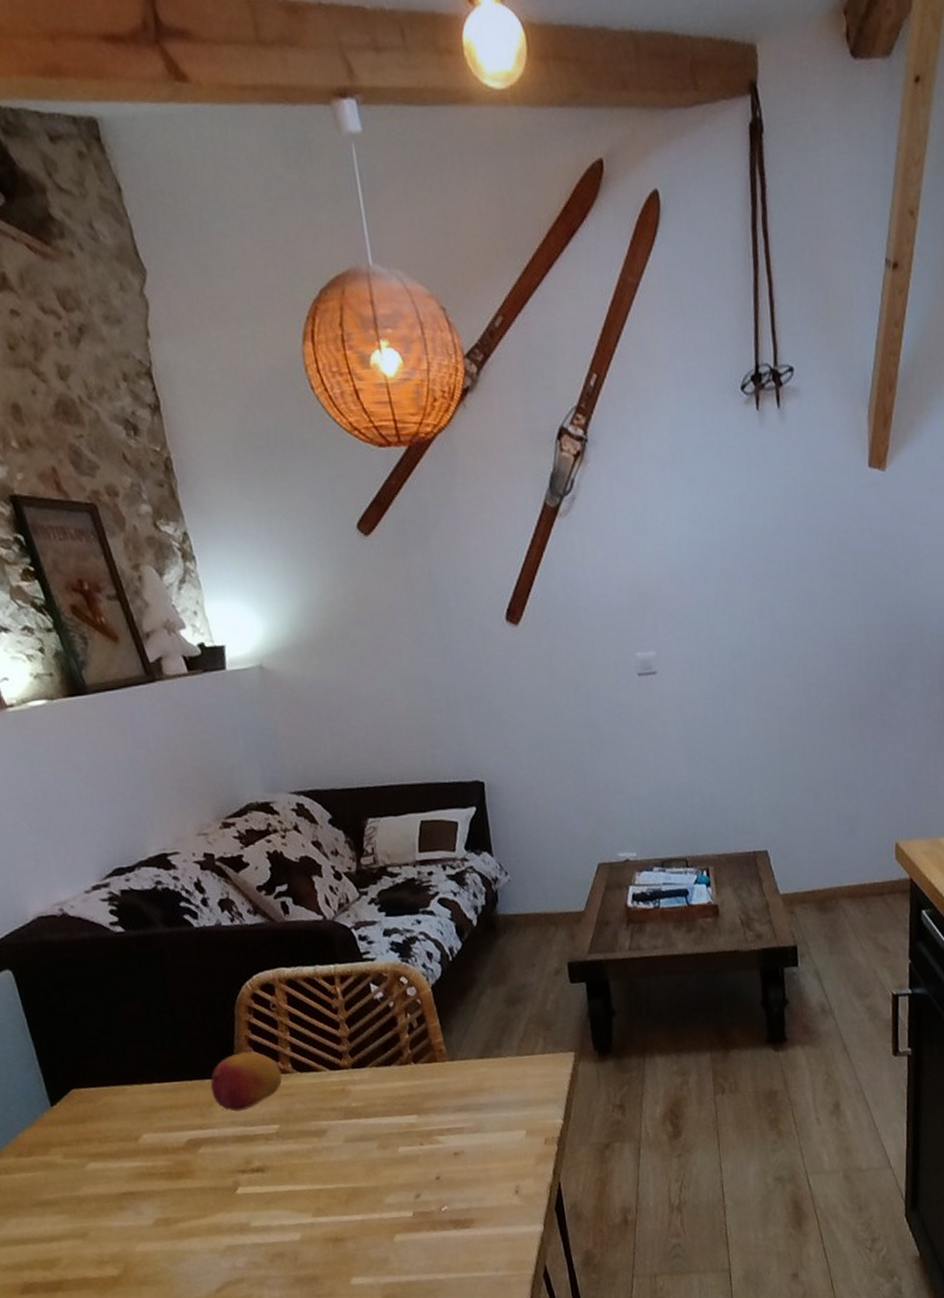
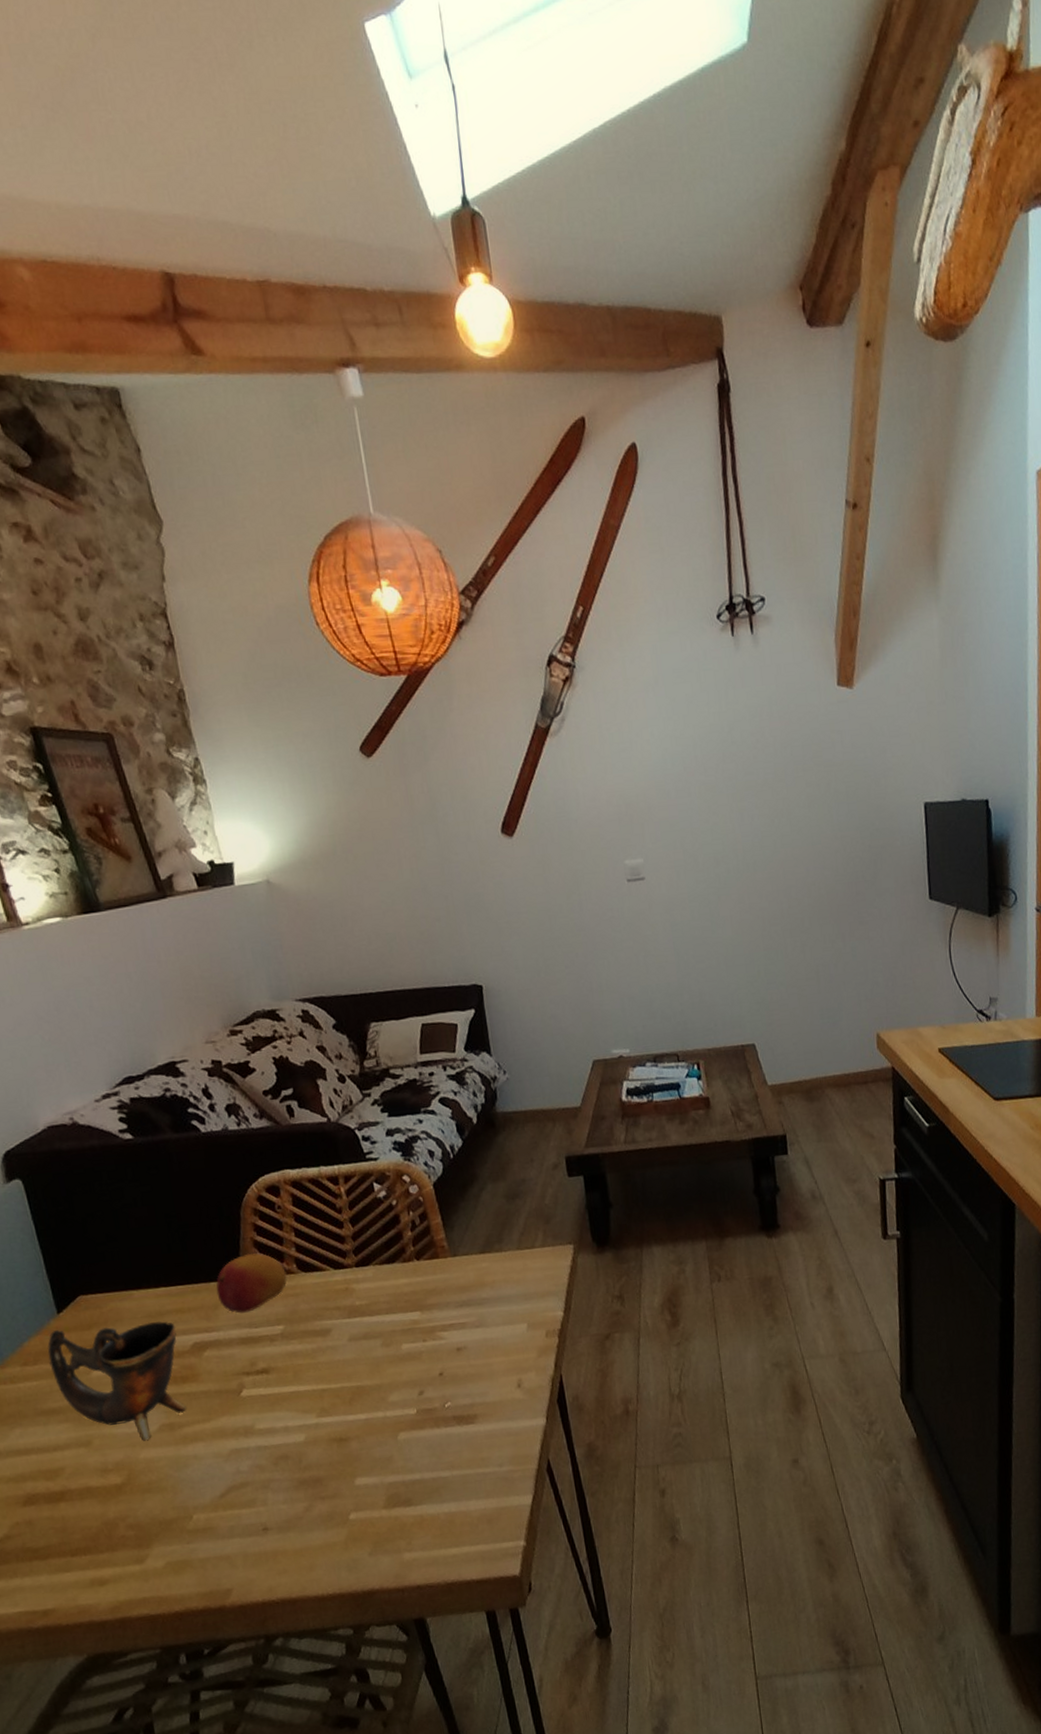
cup: none [41,1117,183,1235] -> present [47,1321,187,1441]

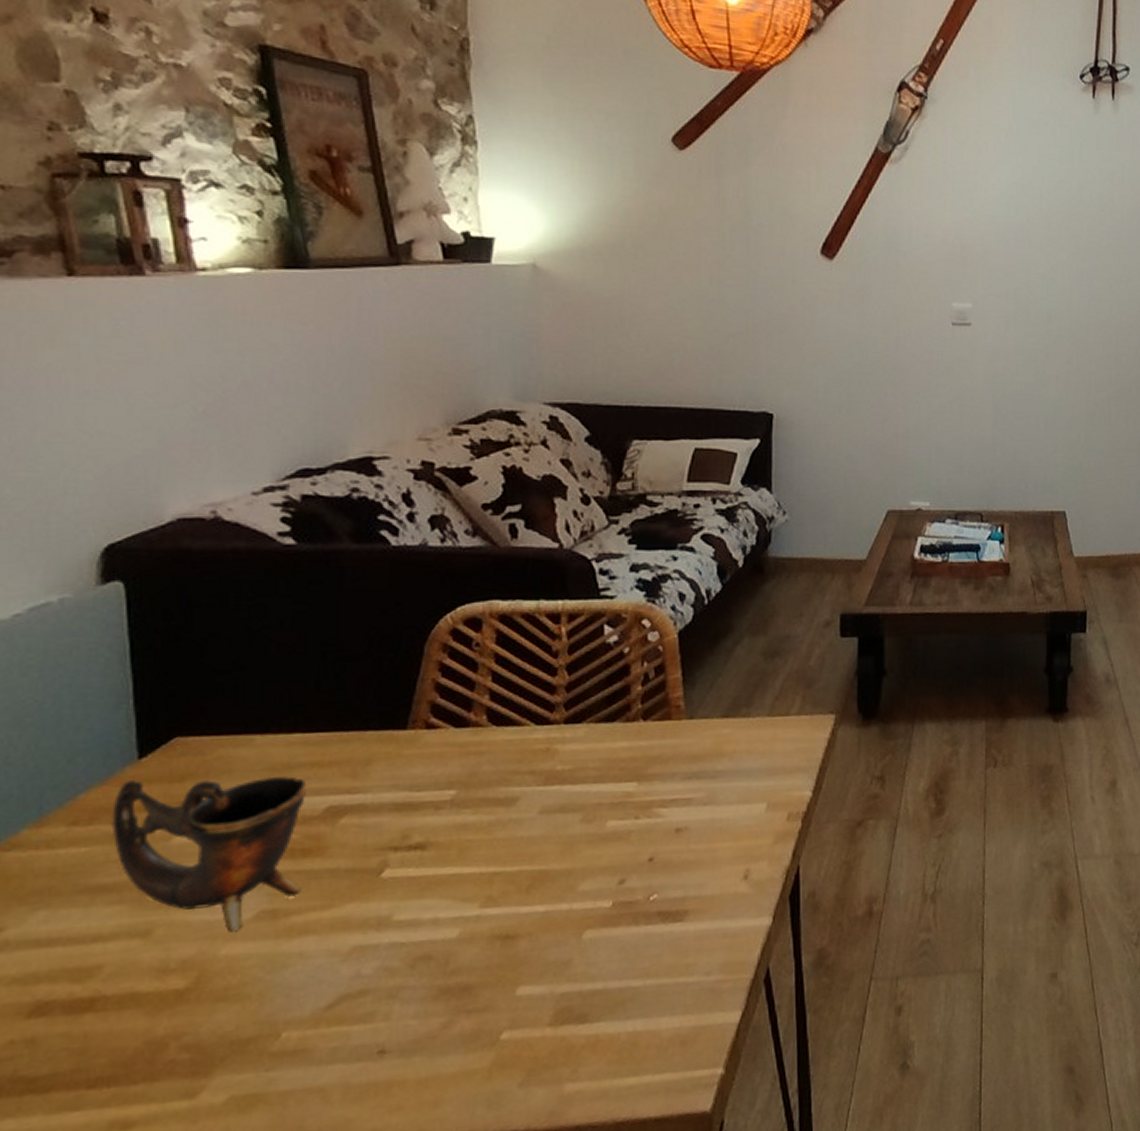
fruit: present [216,1253,287,1314] -> none [372,698,472,772]

